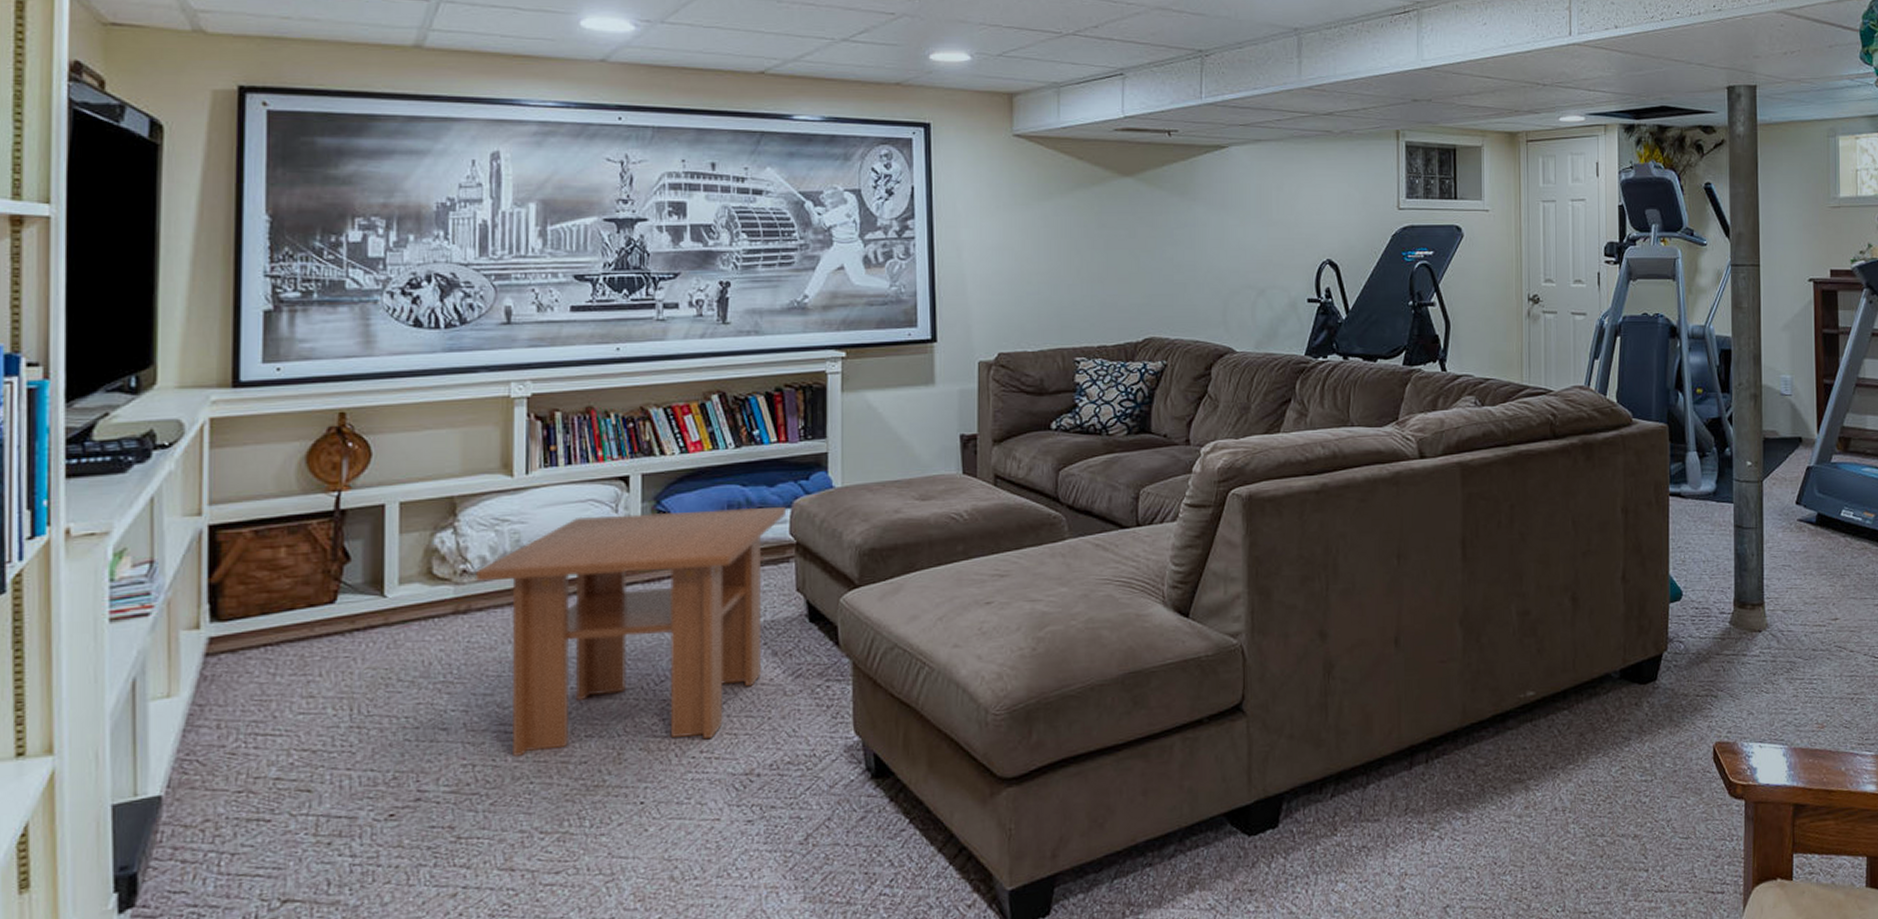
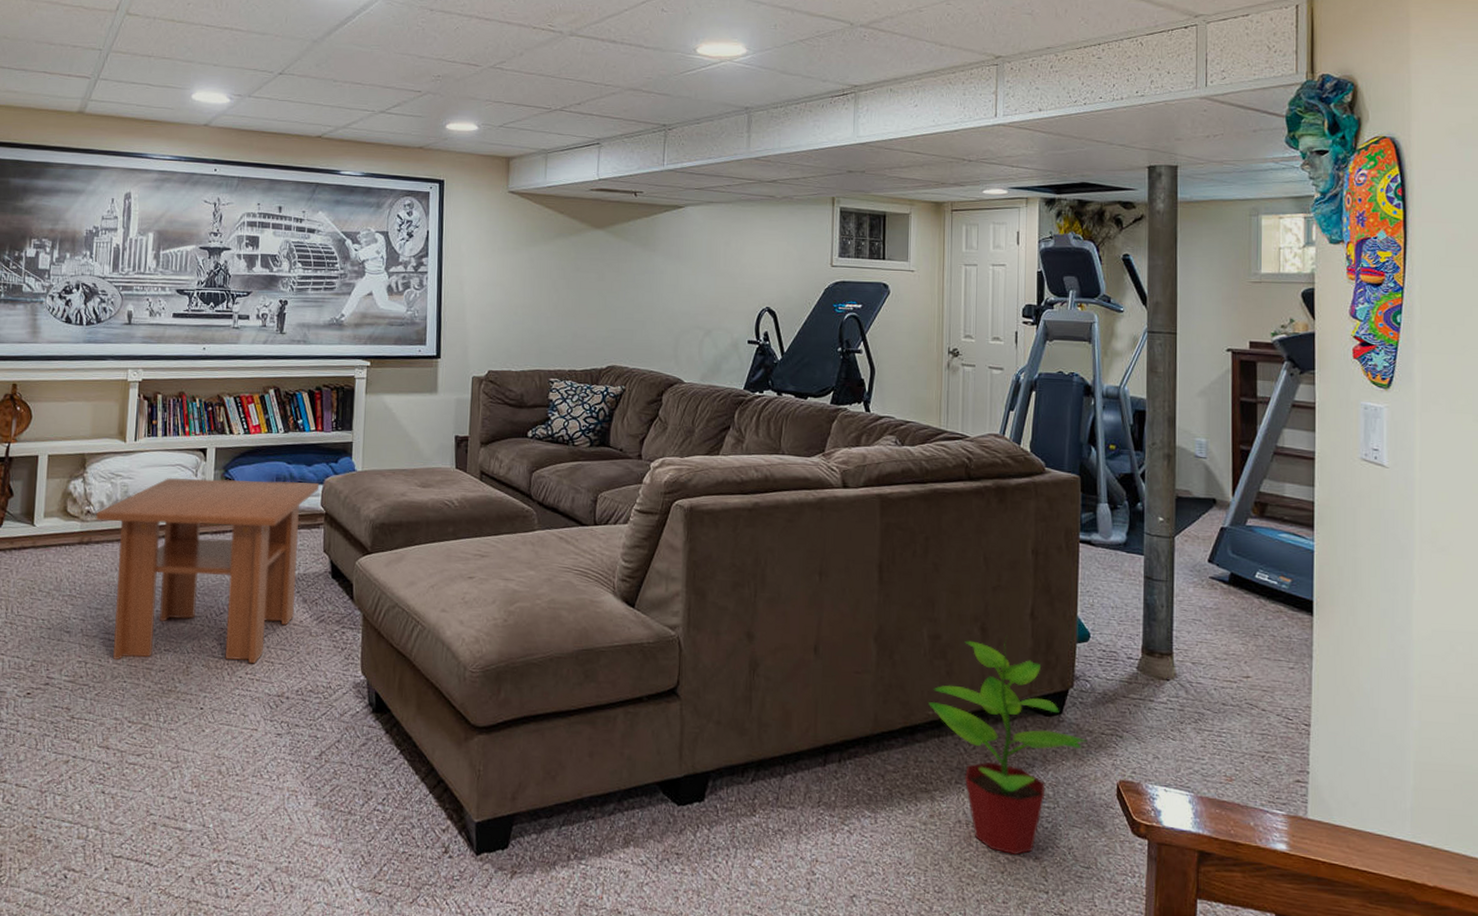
potted plant: none [1520,603,1683,836] -> present [929,635,1088,855]

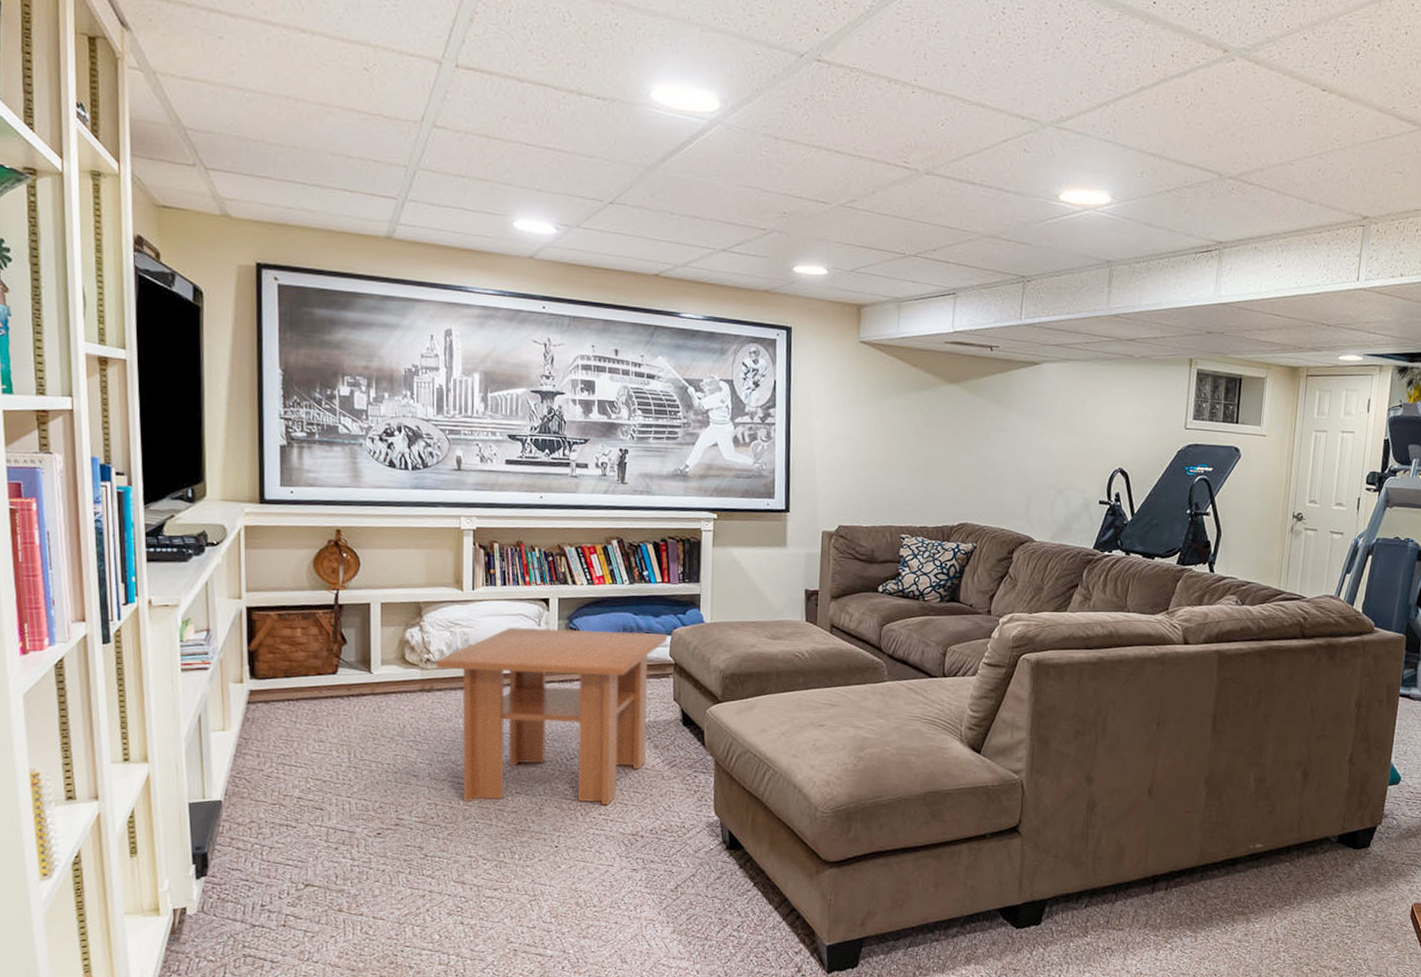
potted plant: present [929,635,1088,855] -> none [1250,779,1390,966]

